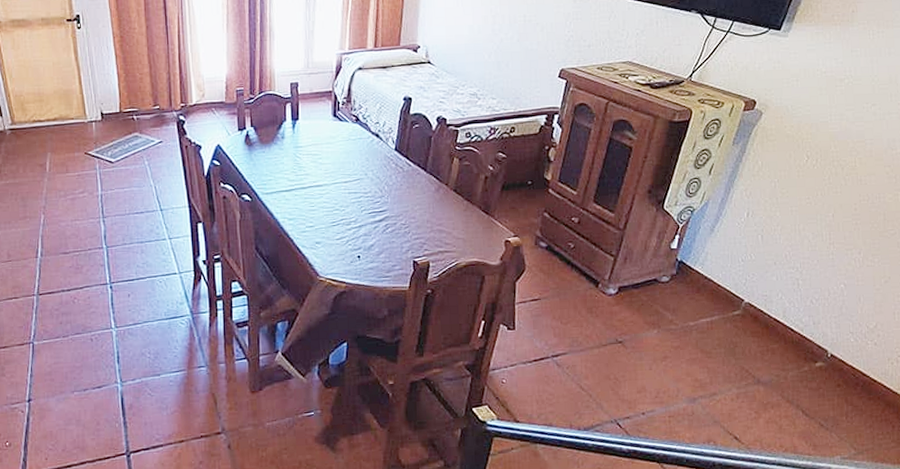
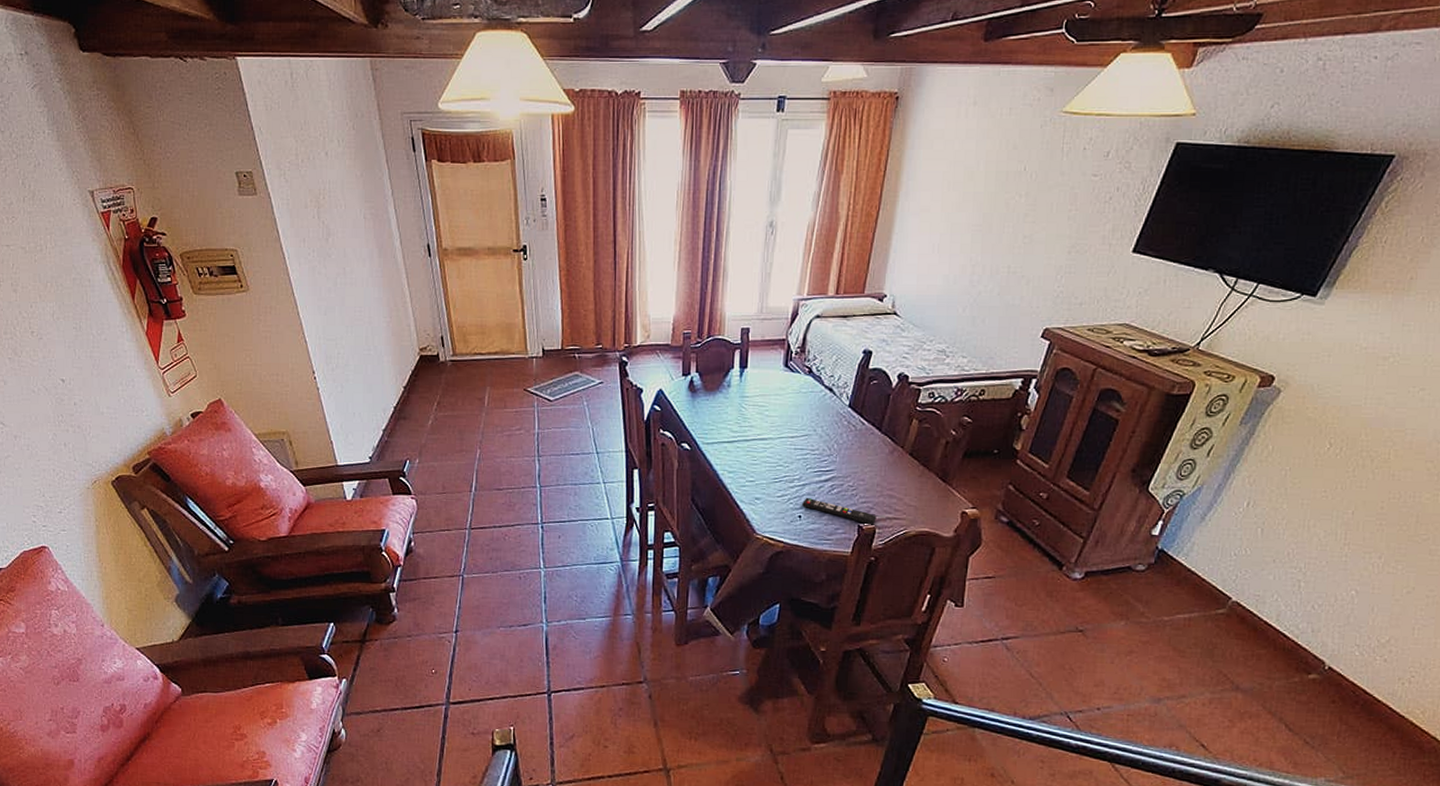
remote control: none [360,238,429,260] -> present [802,497,877,525]

